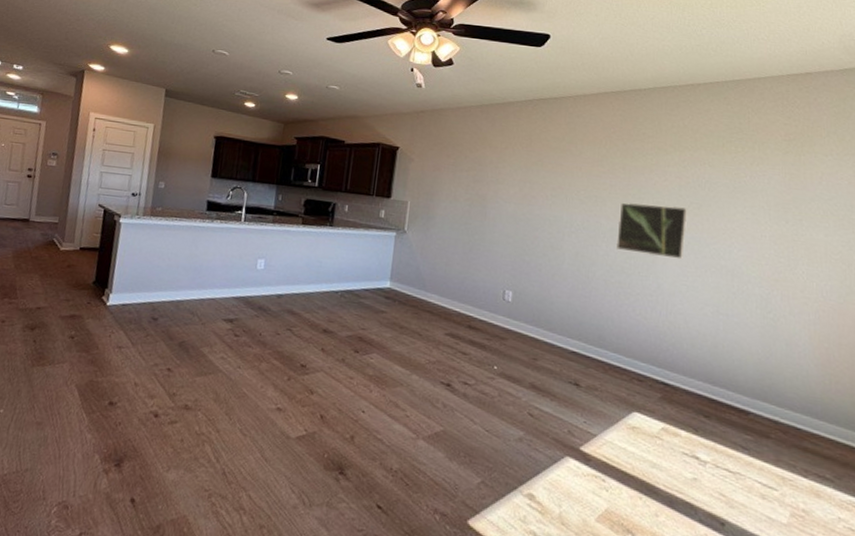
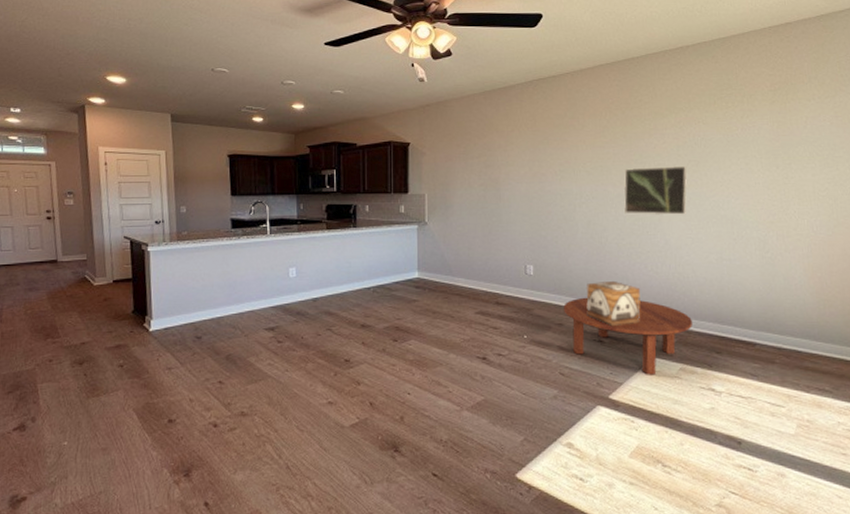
coffee table: none [540,333,681,431] -> present [563,297,693,375]
decorative box: none [565,319,625,371] -> present [586,280,641,327]

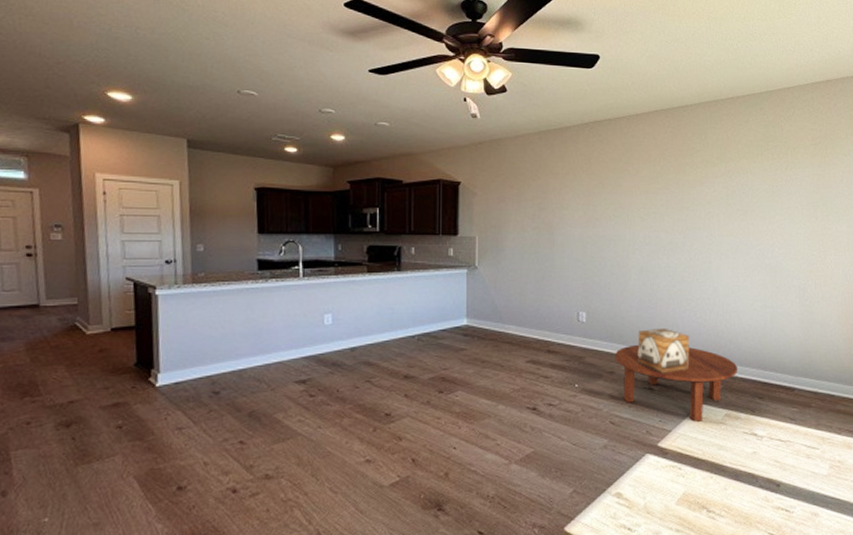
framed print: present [623,166,687,215] -> none [675,215,736,263]

